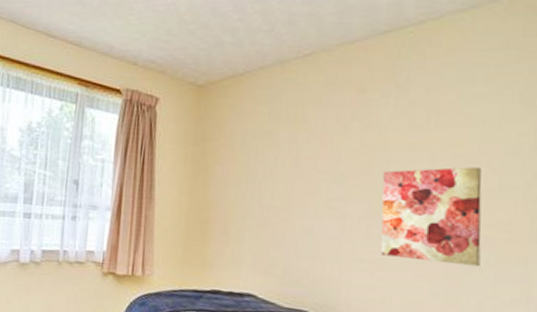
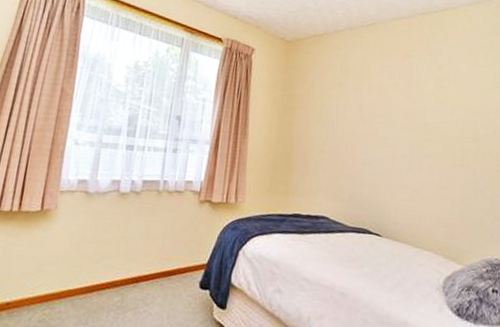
wall art: present [381,167,482,267] -> none [419,117,483,191]

